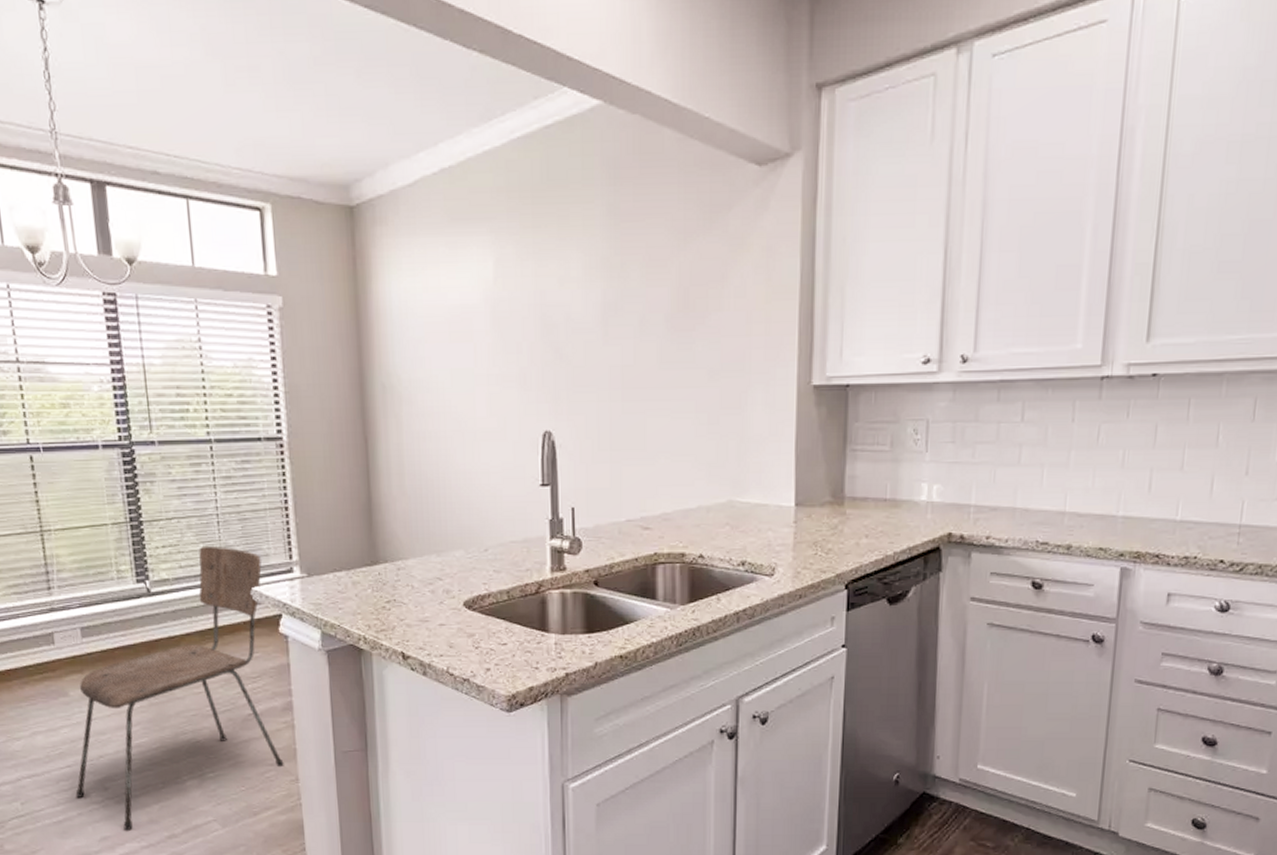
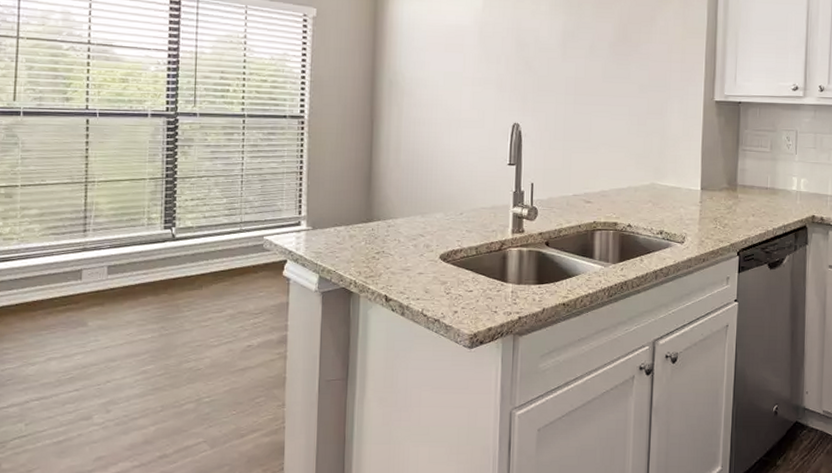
dining chair: present [75,545,284,831] -> none [79,200,275,451]

